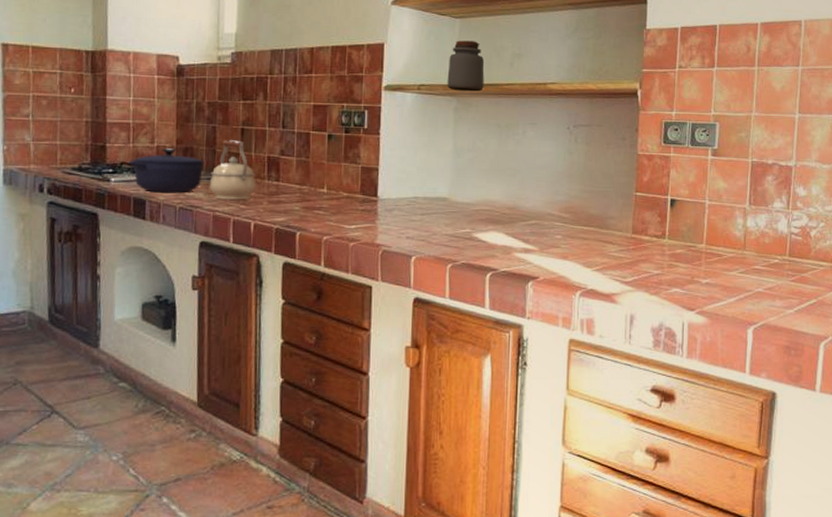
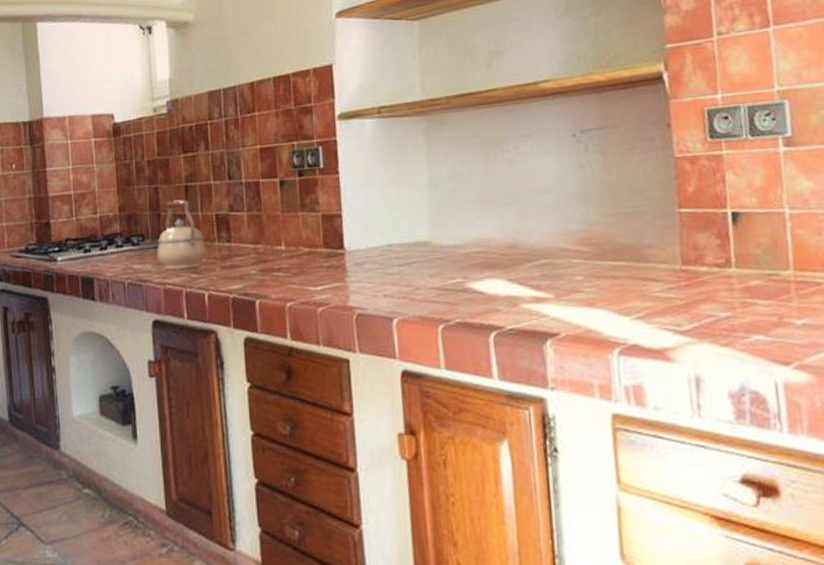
cooking pot: present [128,148,205,193] -> none [73,217,150,269]
jar: present [447,40,485,92] -> none [411,44,458,108]

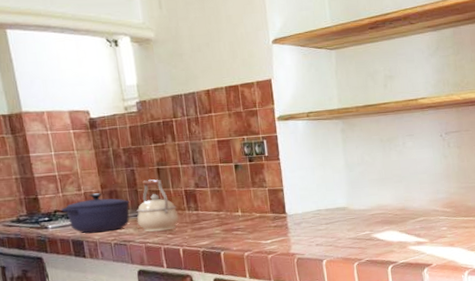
cooking pot: none [73,217,150,269] -> present [61,193,130,233]

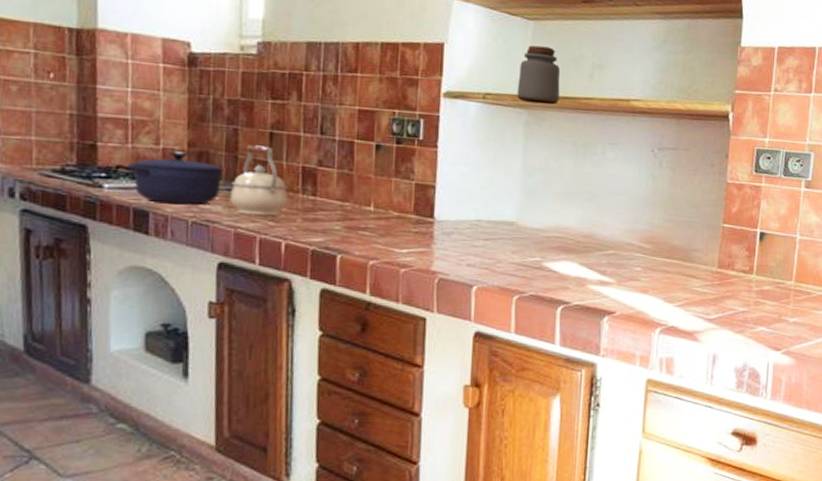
jar: none [330,68,364,114] -> present [517,45,561,105]

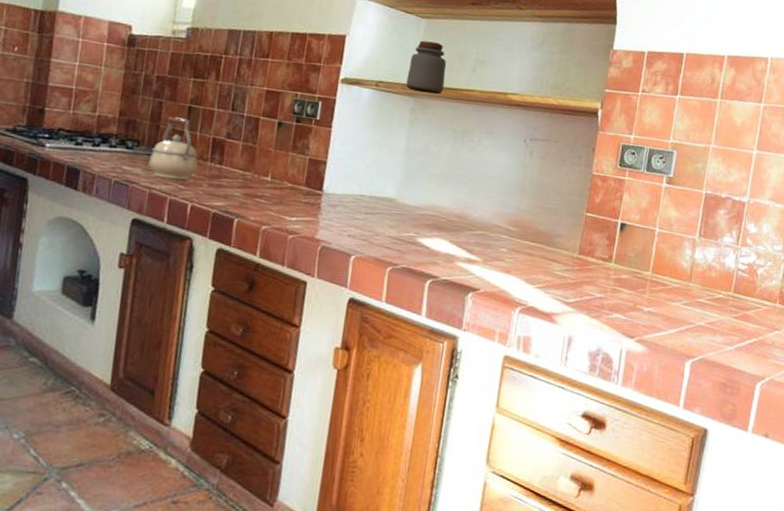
cooking pot: present [126,151,224,205] -> none [66,118,147,166]

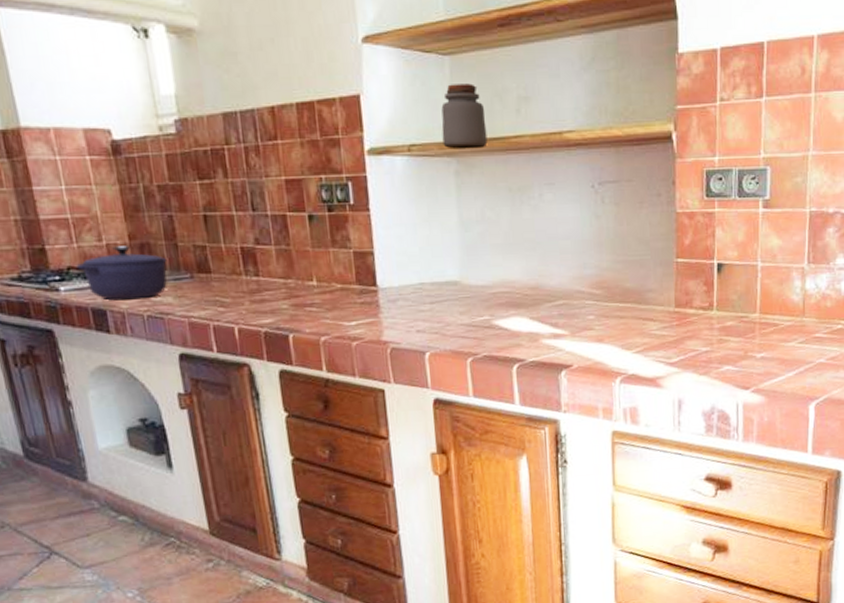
cooking pot: none [66,118,147,166] -> present [76,246,167,301]
kettle: present [148,116,199,181] -> none [176,230,234,303]

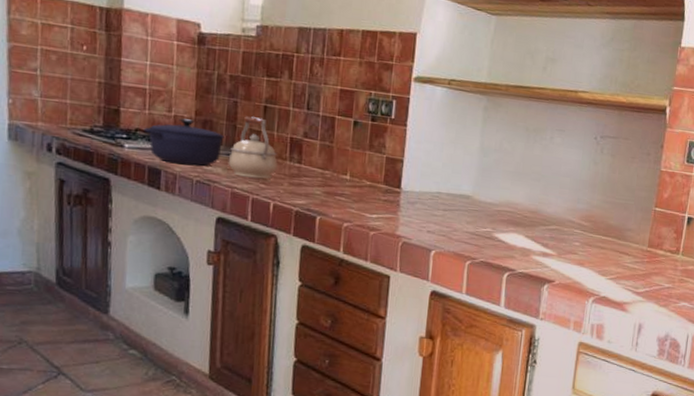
kettle: none [176,230,234,303] -> present [228,116,278,180]
jar: present [441,83,488,149] -> none [478,38,518,93]

